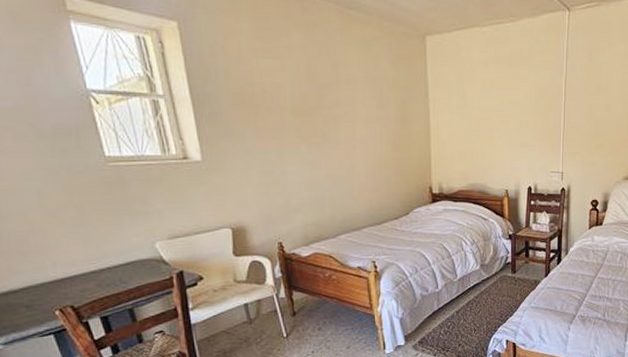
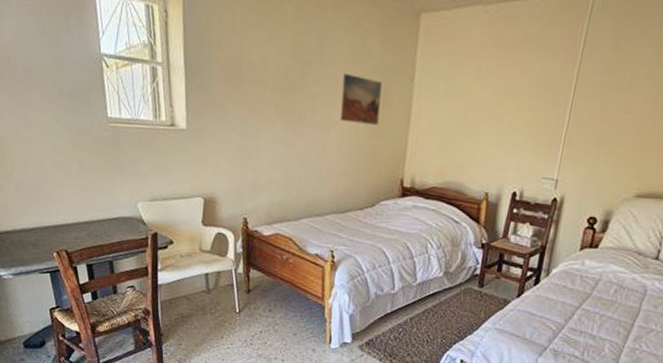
wall art: none [361,95,401,140] -> present [340,74,382,125]

